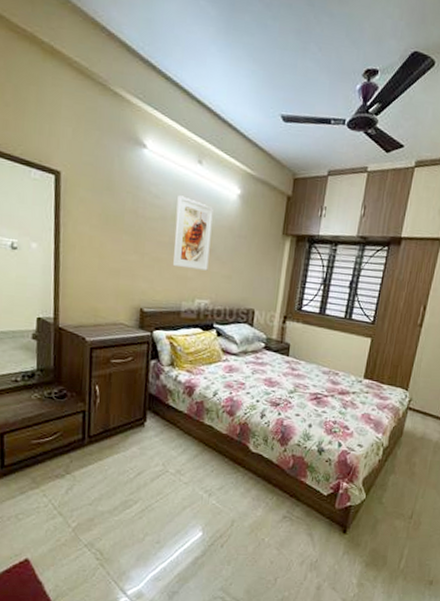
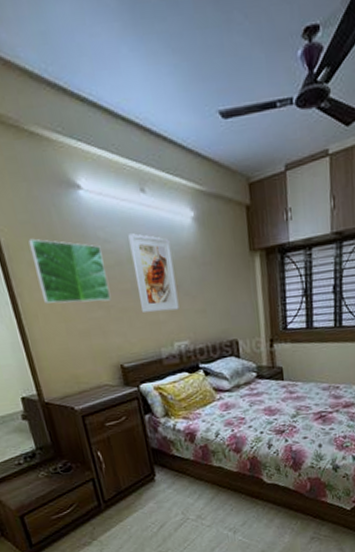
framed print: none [84,178,150,249] -> present [28,238,111,304]

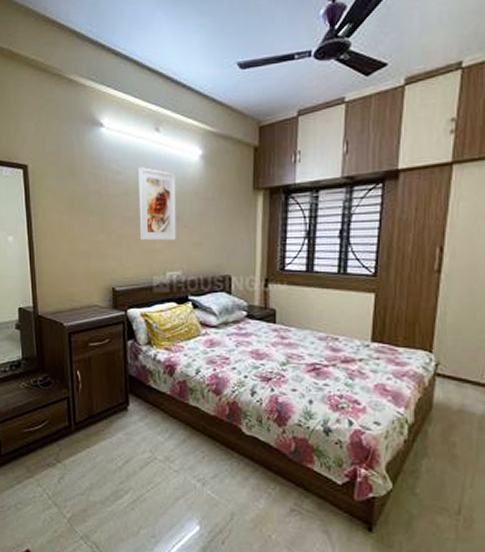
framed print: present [28,238,111,304] -> none [51,167,114,227]

